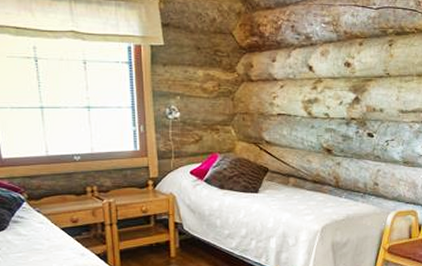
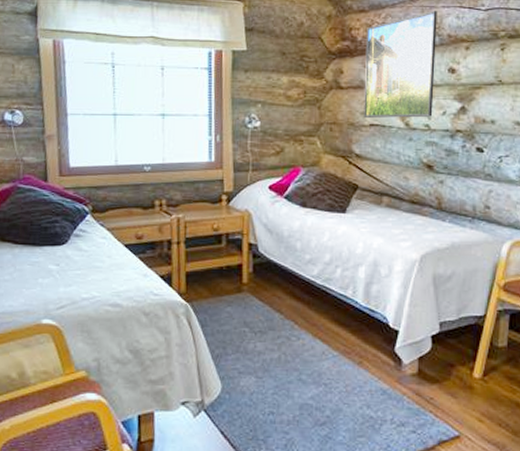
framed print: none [272,9,335,108] -> present [364,11,437,118]

